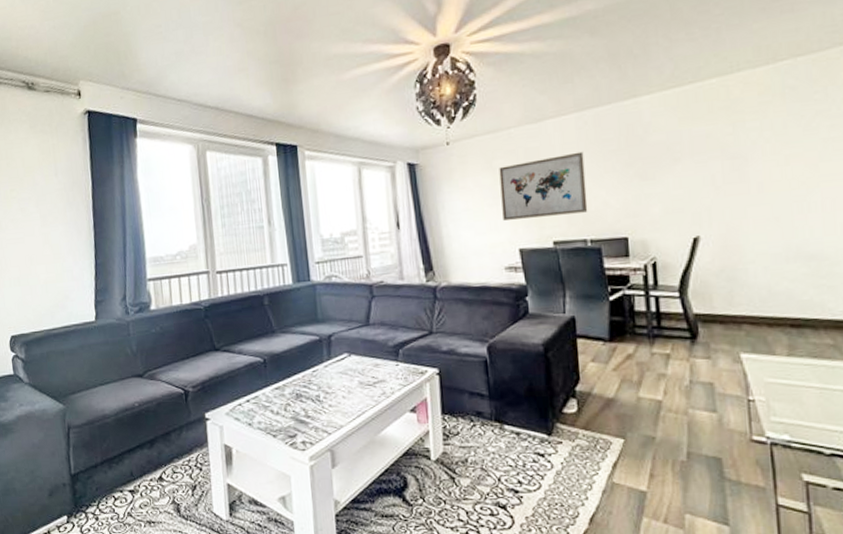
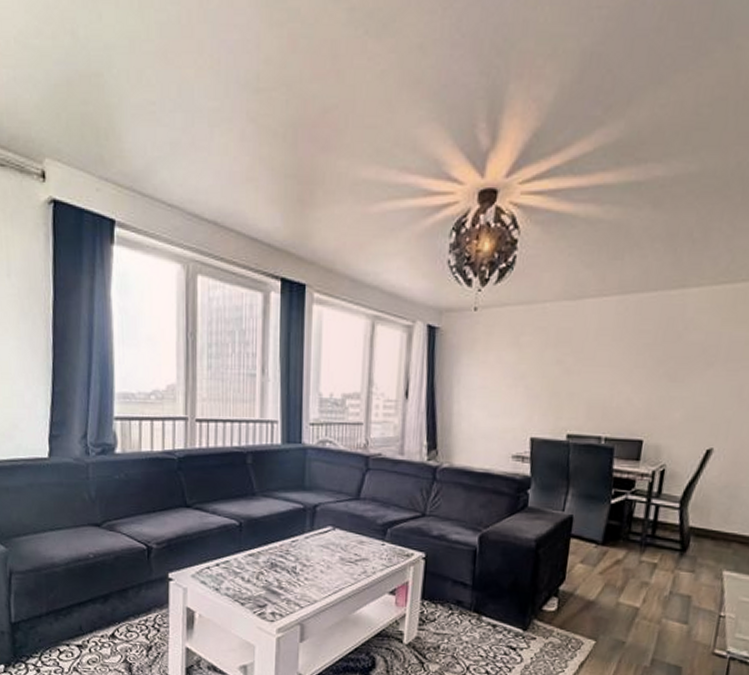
wall art: present [499,151,588,220] -> none [520,340,618,408]

